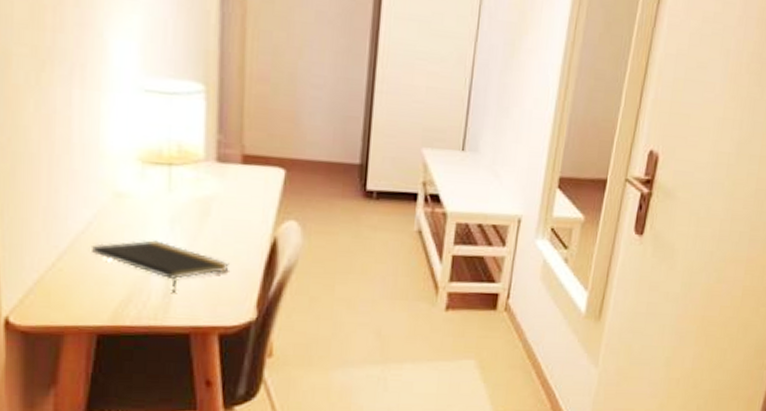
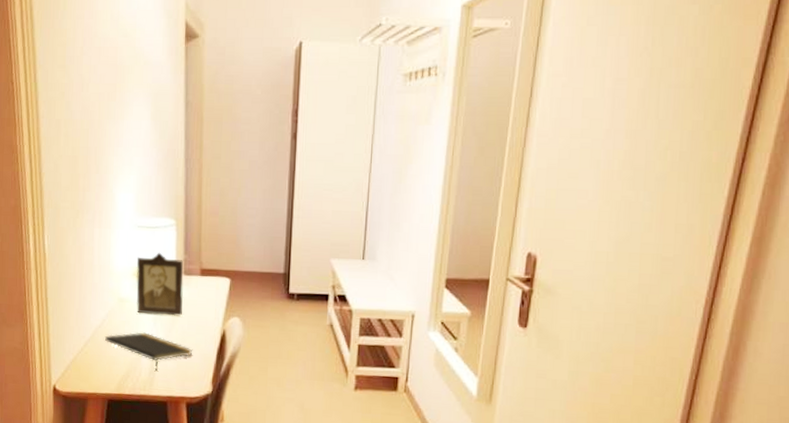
photo frame: none [142,128,216,219] -> present [136,252,184,316]

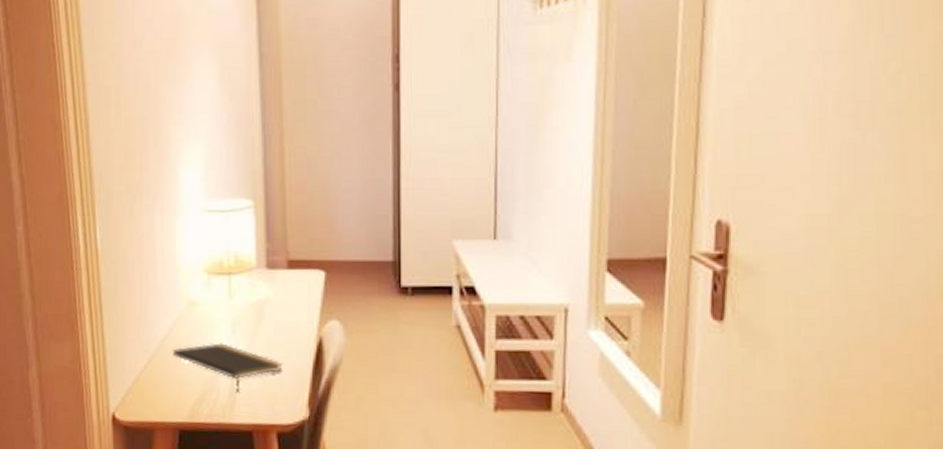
photo frame: present [136,252,184,316] -> none [207,241,267,321]

